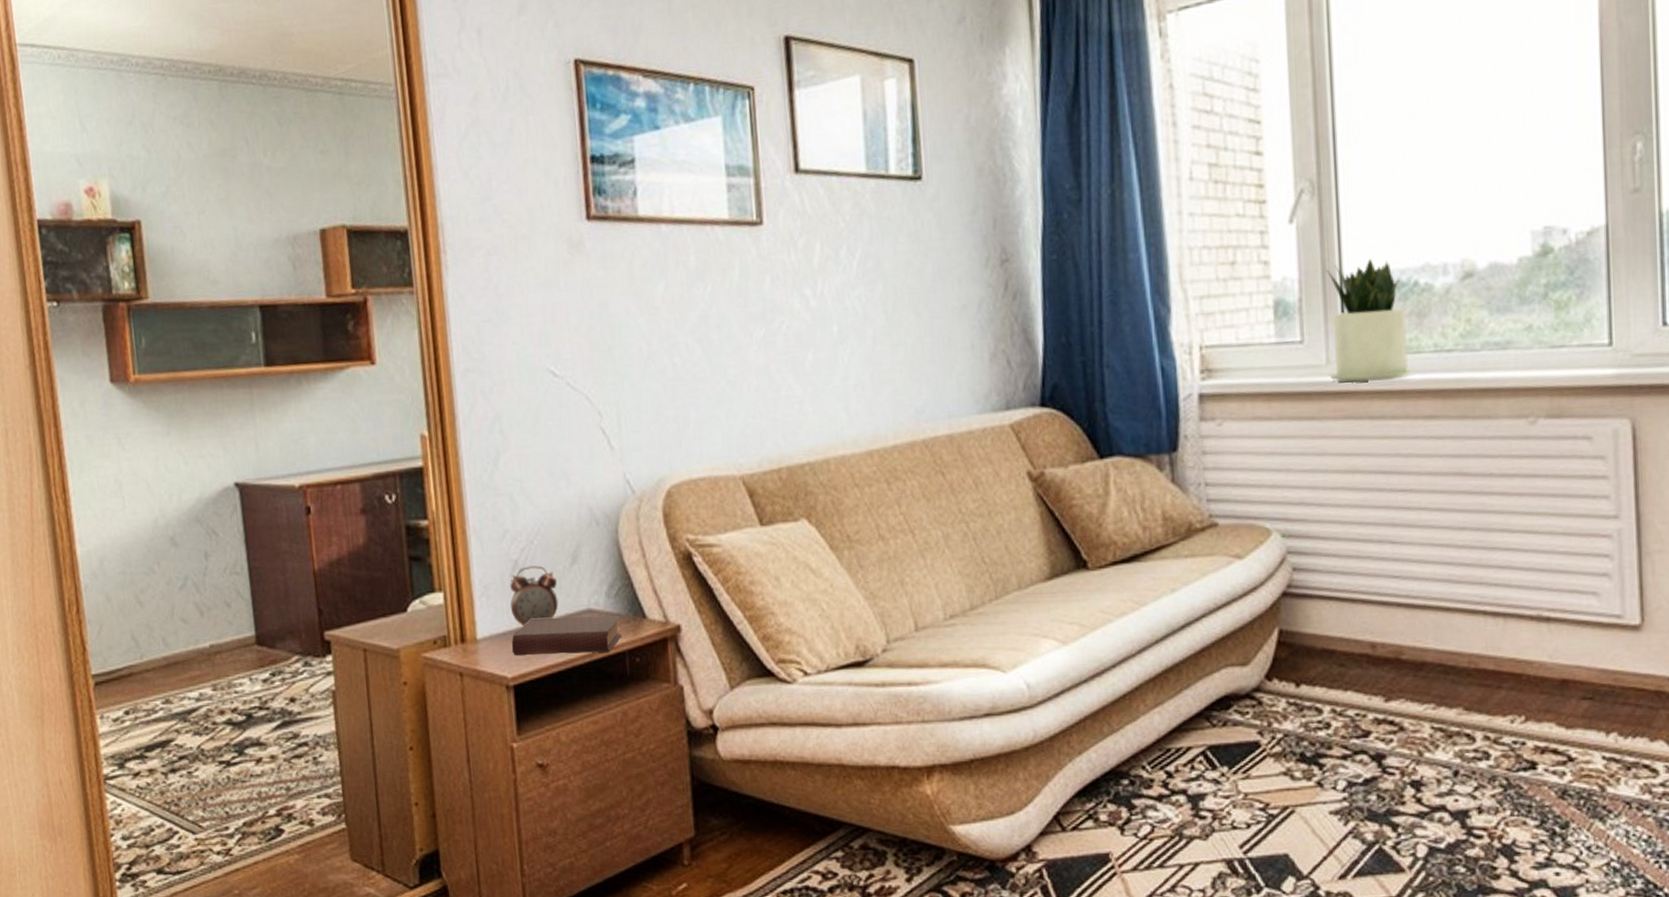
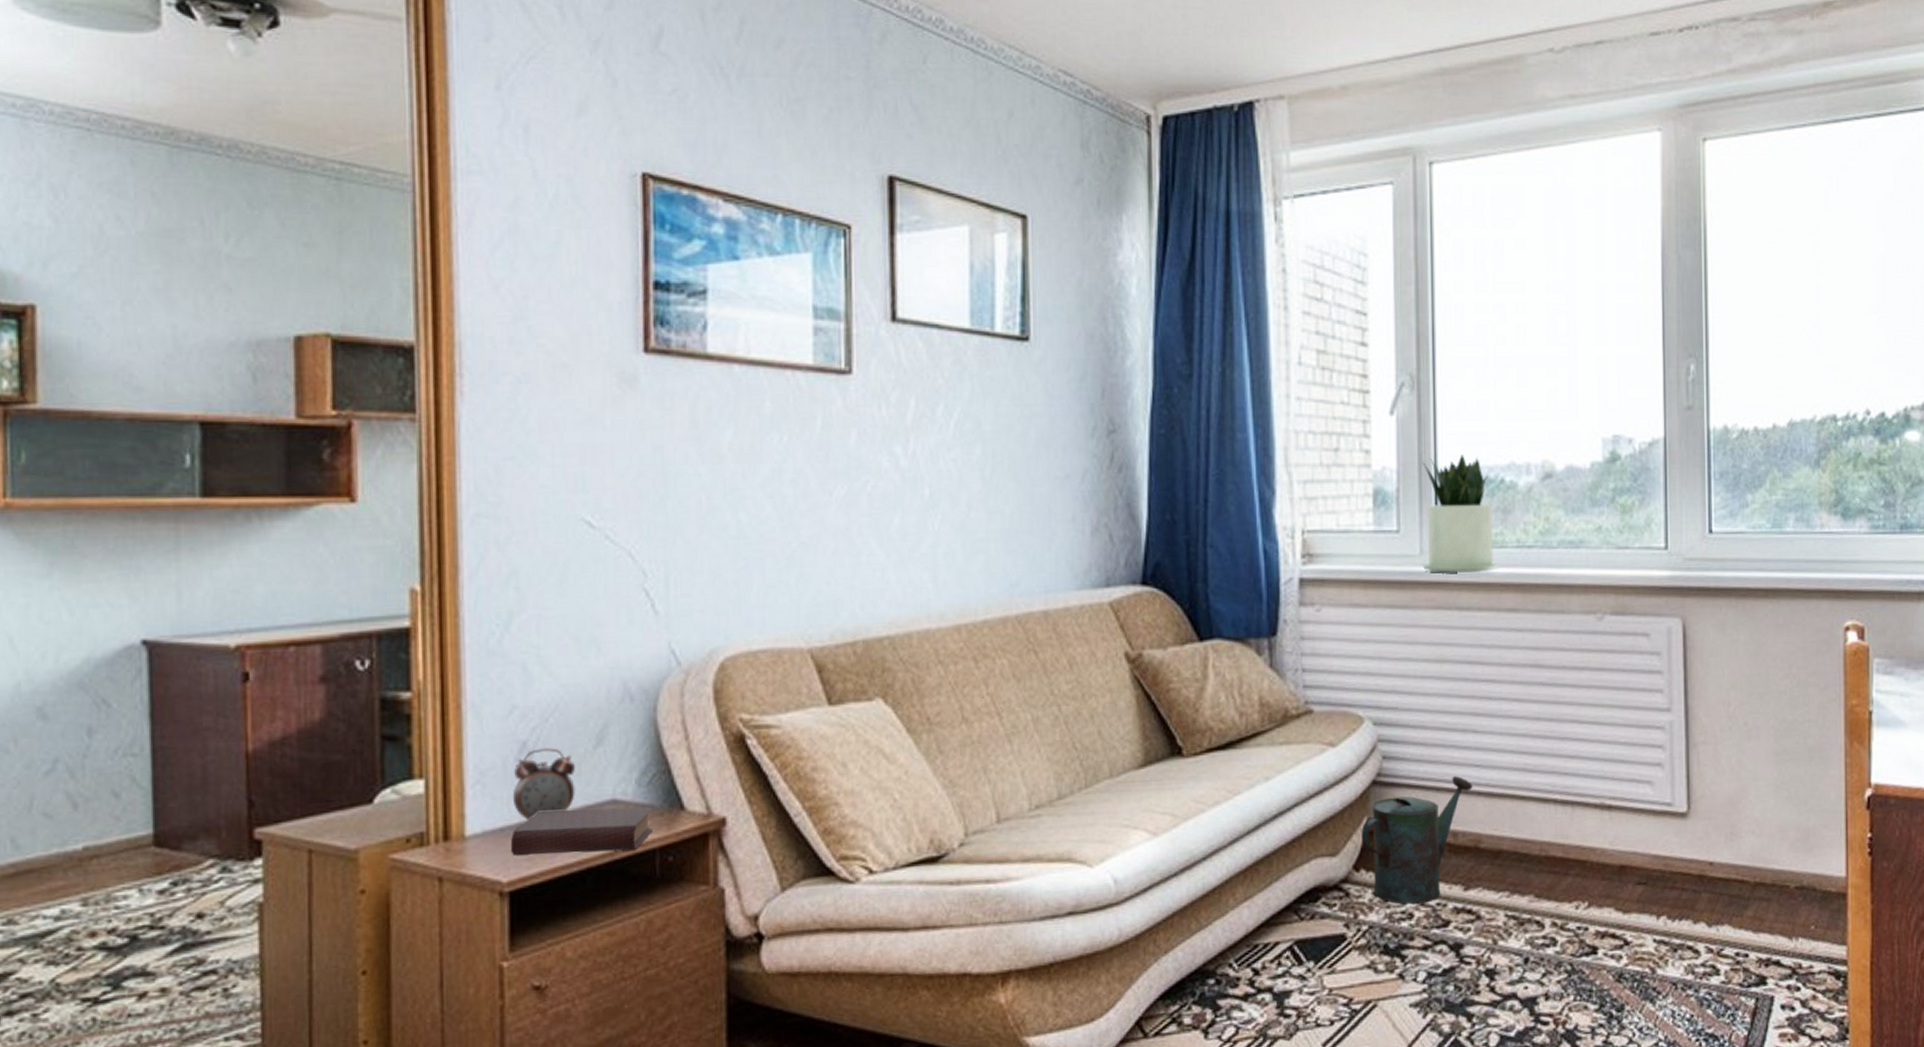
watering can: none [1273,587,1392,714] -> present [1361,776,1473,904]

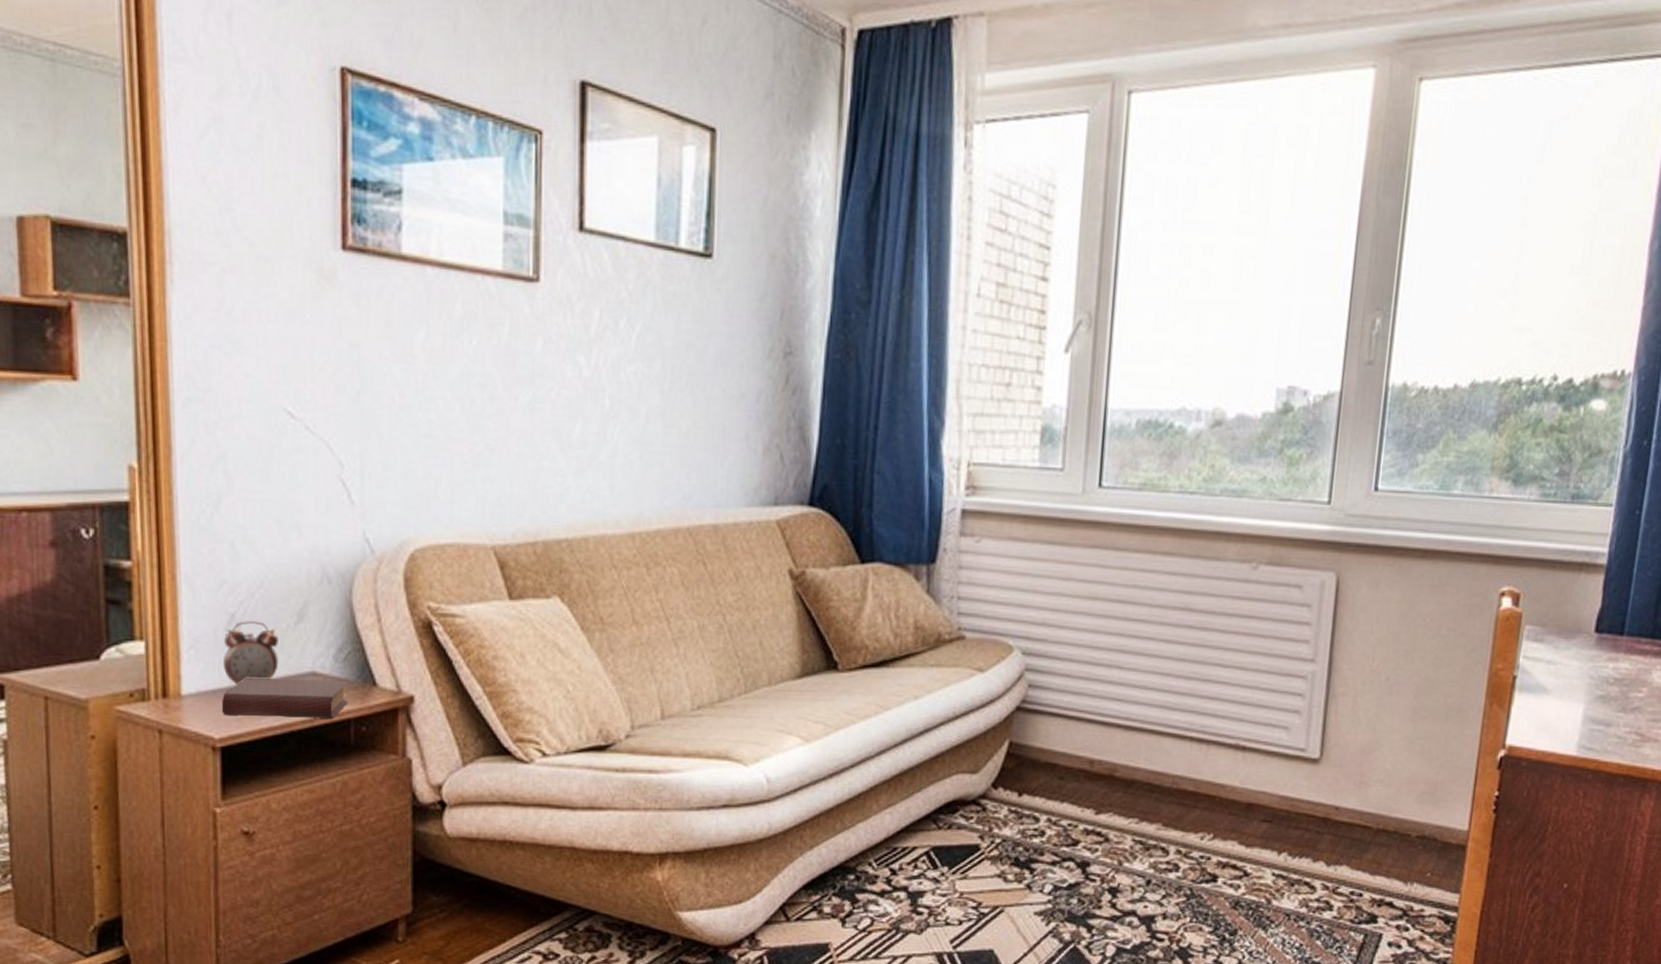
watering can: present [1361,776,1473,904] -> none [1002,708,1113,823]
planter: present [1421,455,1501,573] -> none [1082,397,1162,515]

